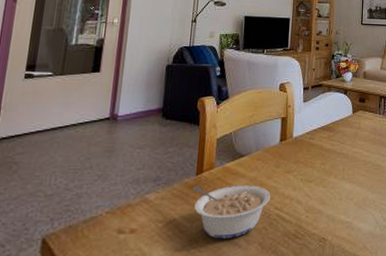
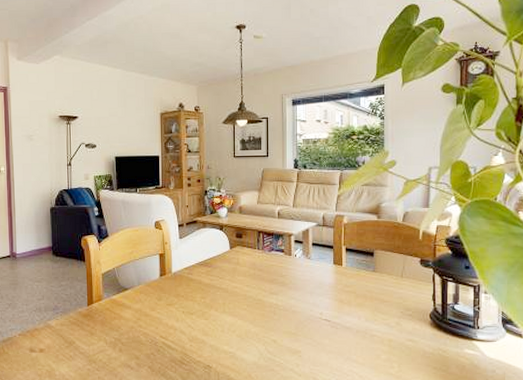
legume: present [192,184,271,239] -> none [86,315,156,361]

